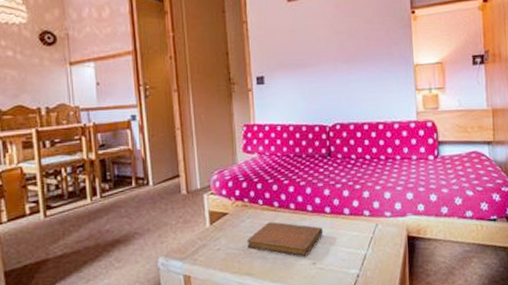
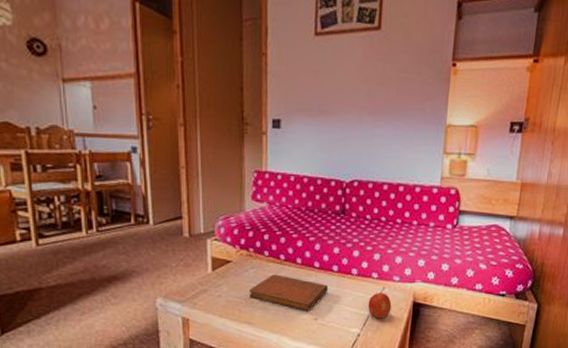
fruit: none [363,230,387,257] -> present [368,293,392,319]

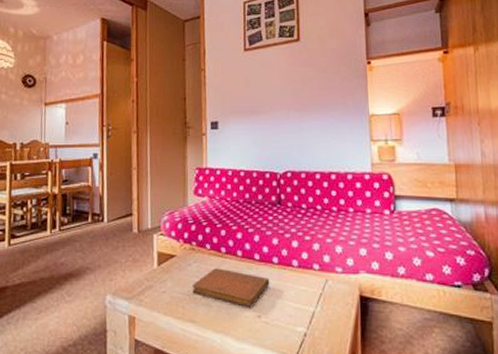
fruit: present [368,293,392,319] -> none [312,286,337,316]

